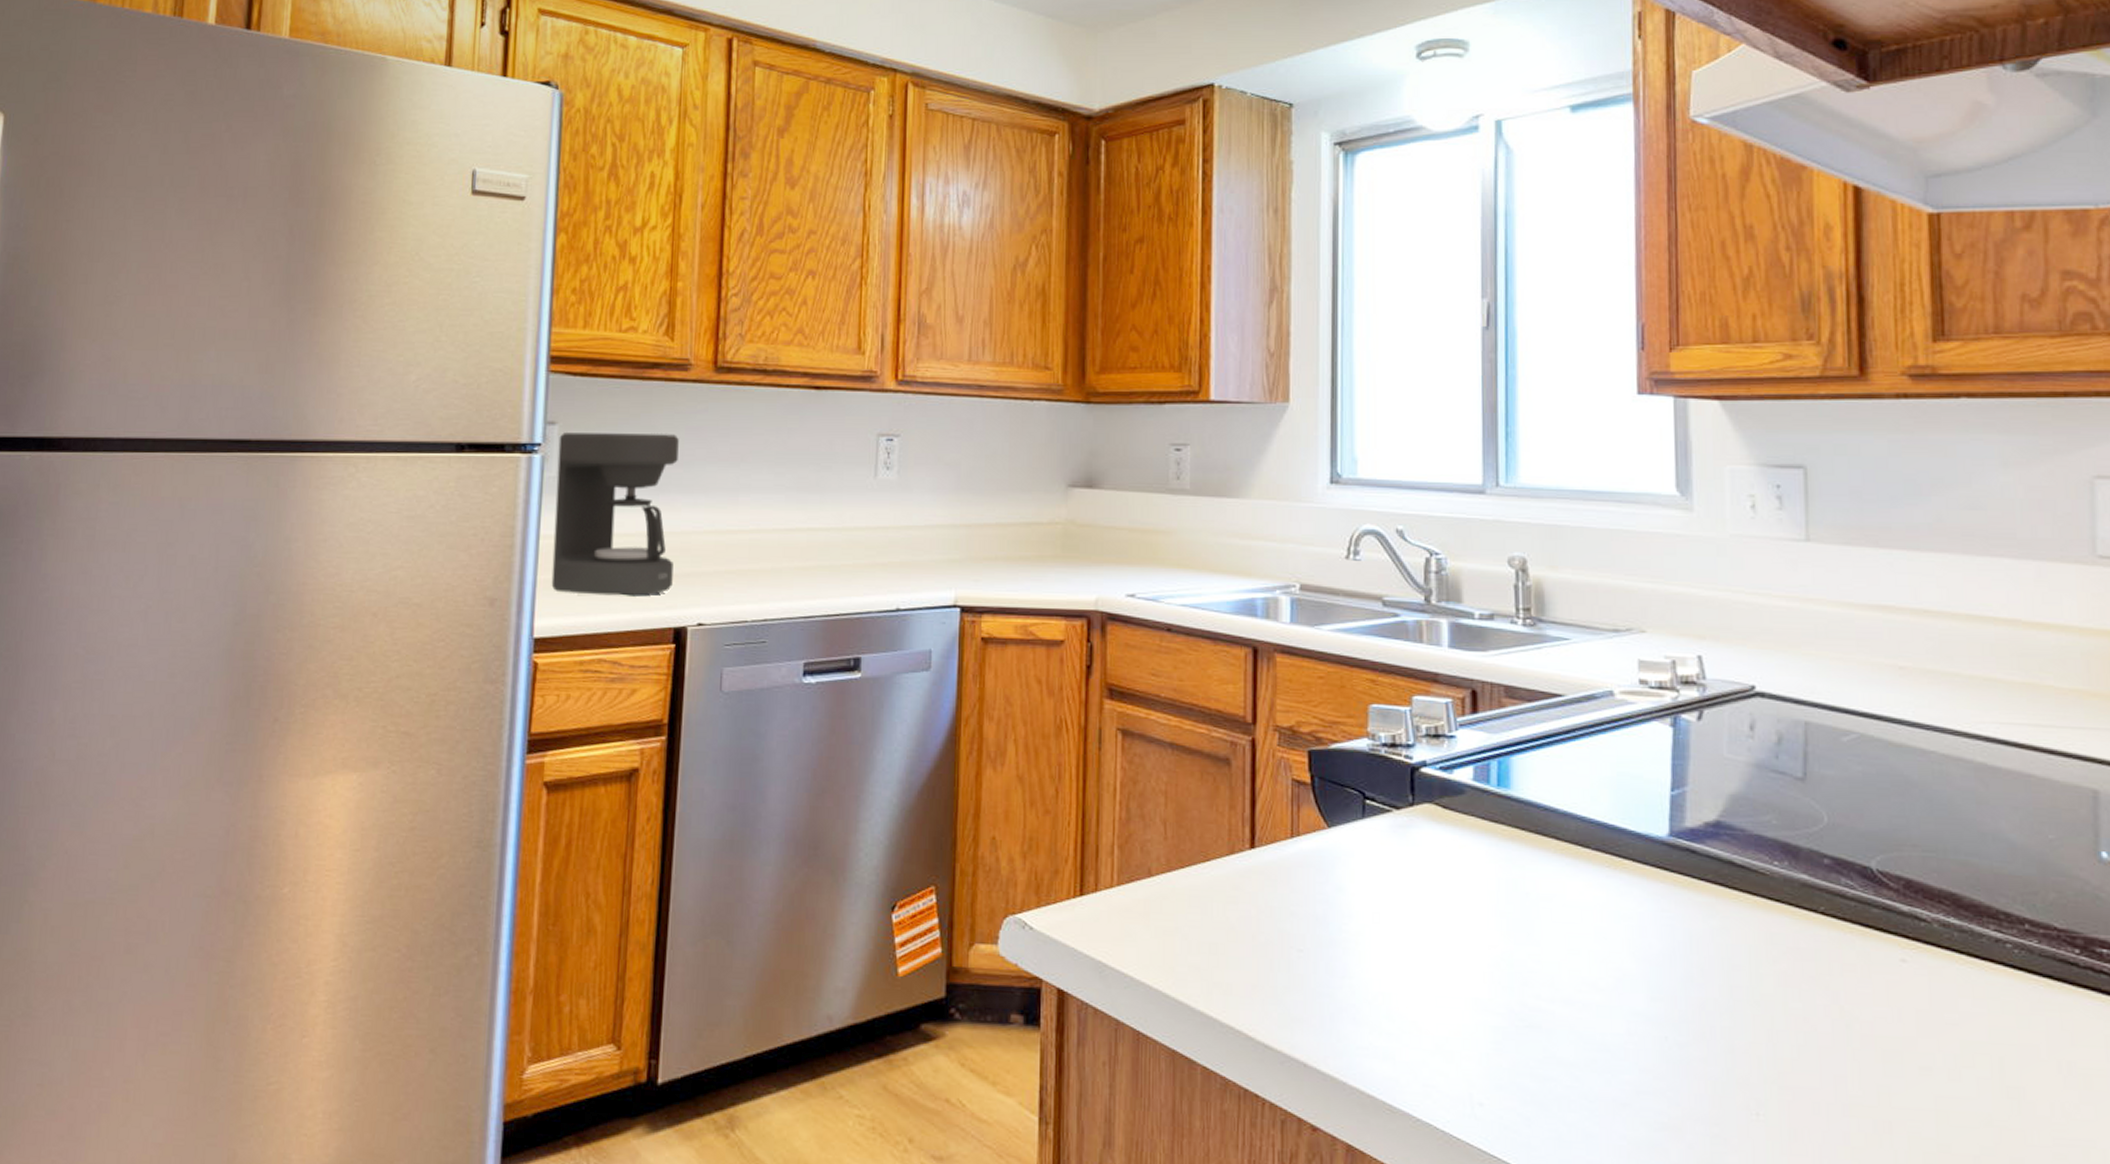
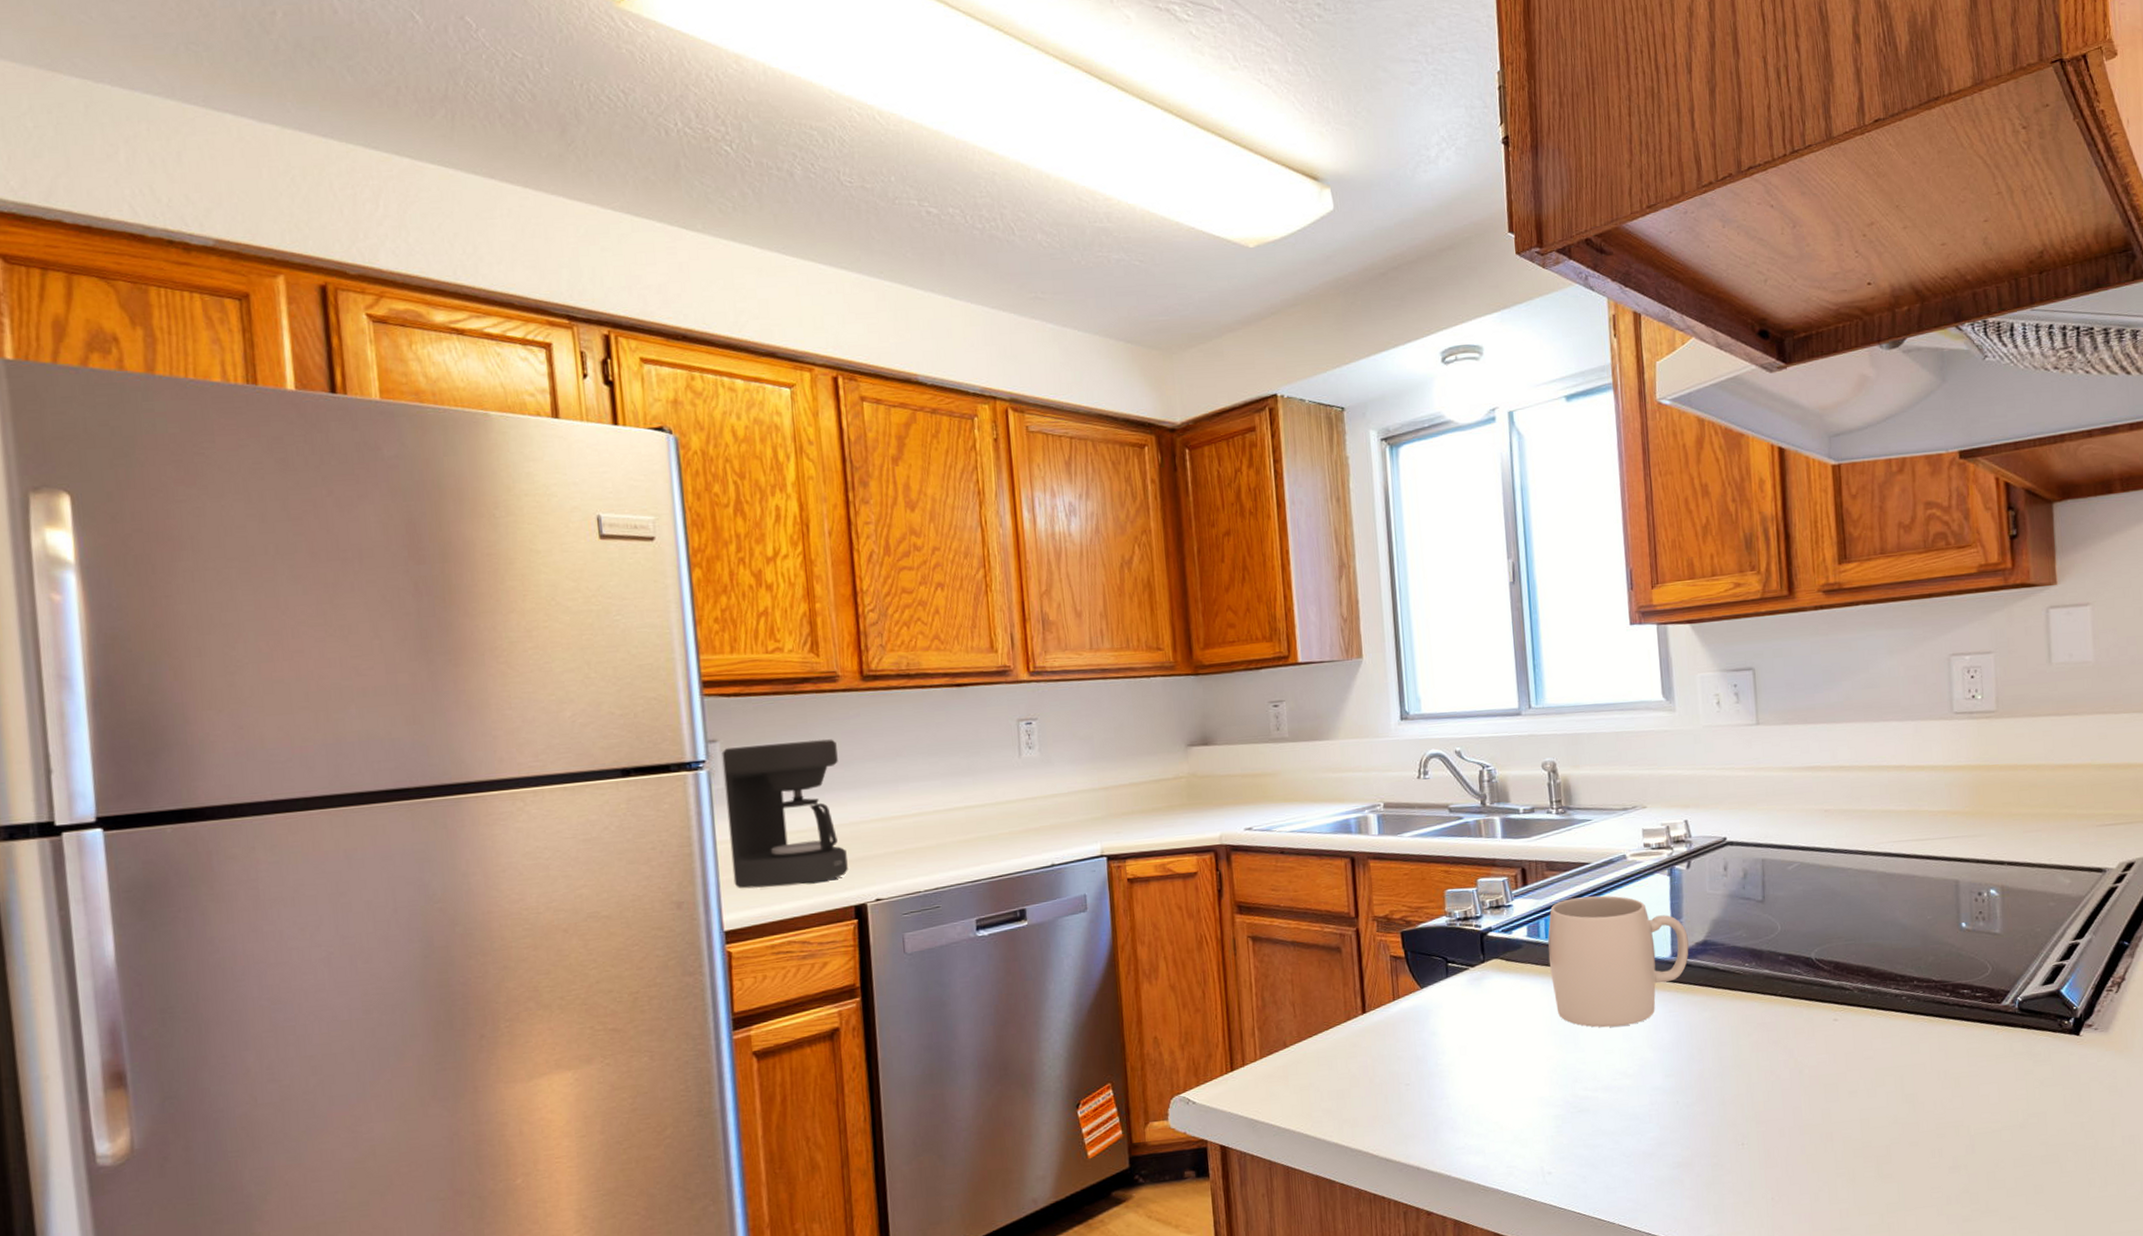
mug: none [1499,738,1694,920] -> present [1547,895,1689,1028]

